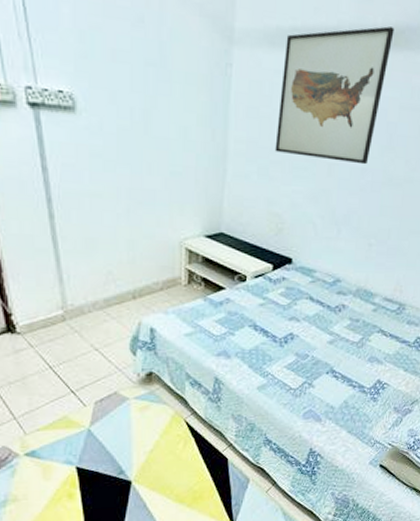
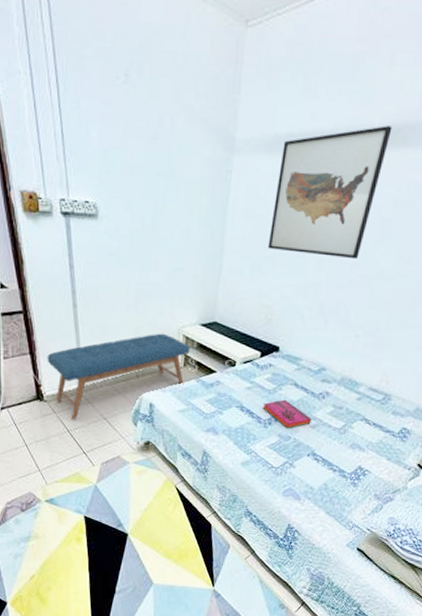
bench: none [18,247,194,352] -> present [47,333,190,419]
hardback book: none [277,315,329,345] -> present [262,399,312,428]

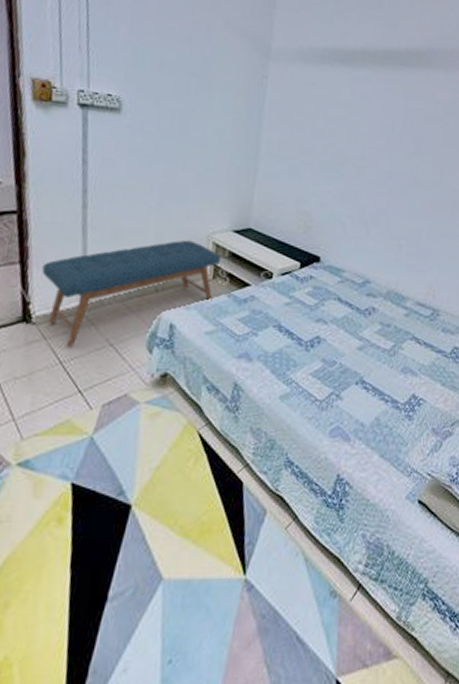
hardback book: present [262,399,312,428] -> none [303,316,358,351]
wall art: present [267,126,392,260] -> none [305,49,417,168]

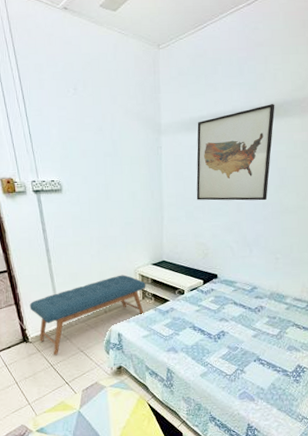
wall art: none [305,49,417,168] -> present [196,104,275,201]

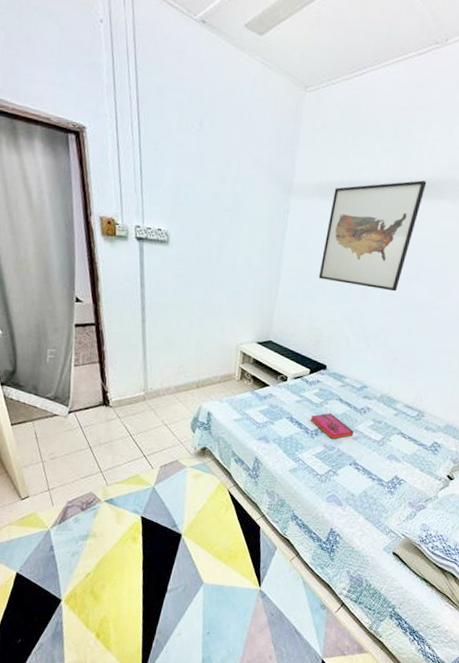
bench: present [29,275,146,355] -> none [115,348,247,424]
hardback book: none [211,316,252,340] -> present [310,413,354,439]

